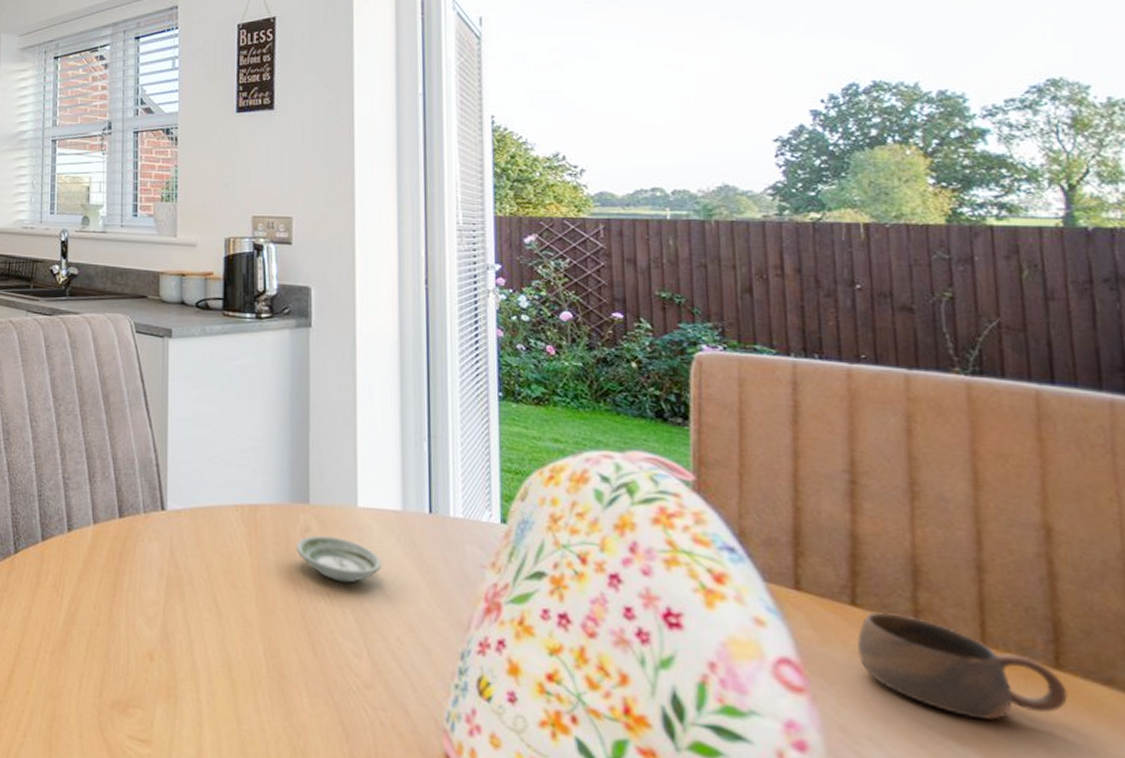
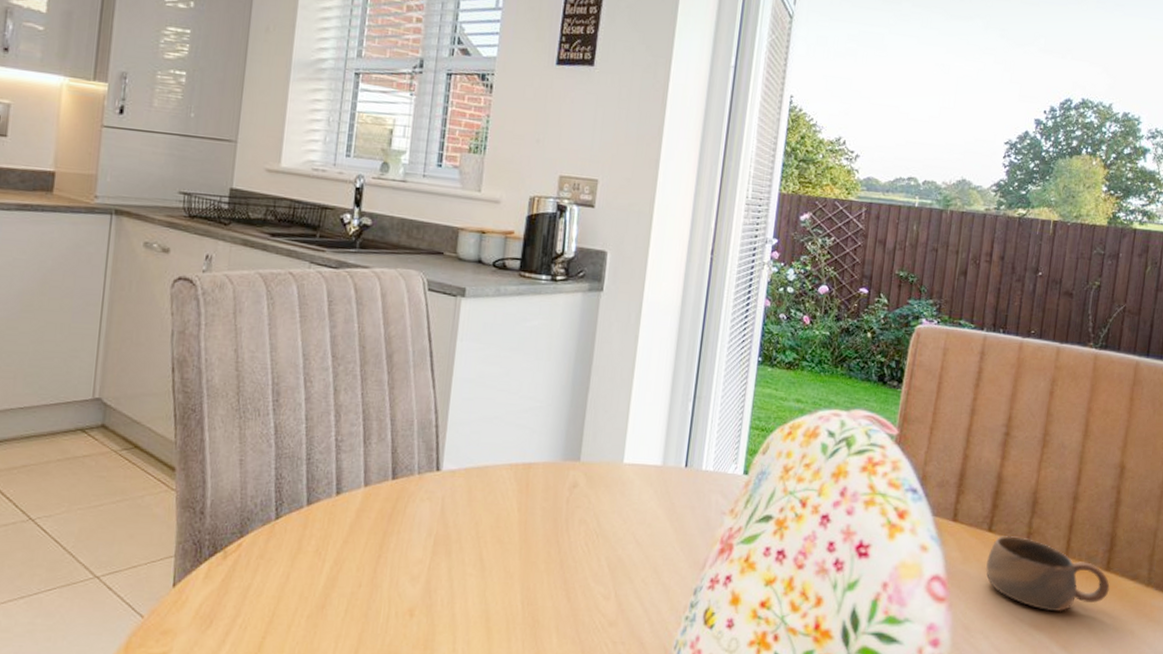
saucer: present [296,535,381,583] -> none [563,490,638,533]

